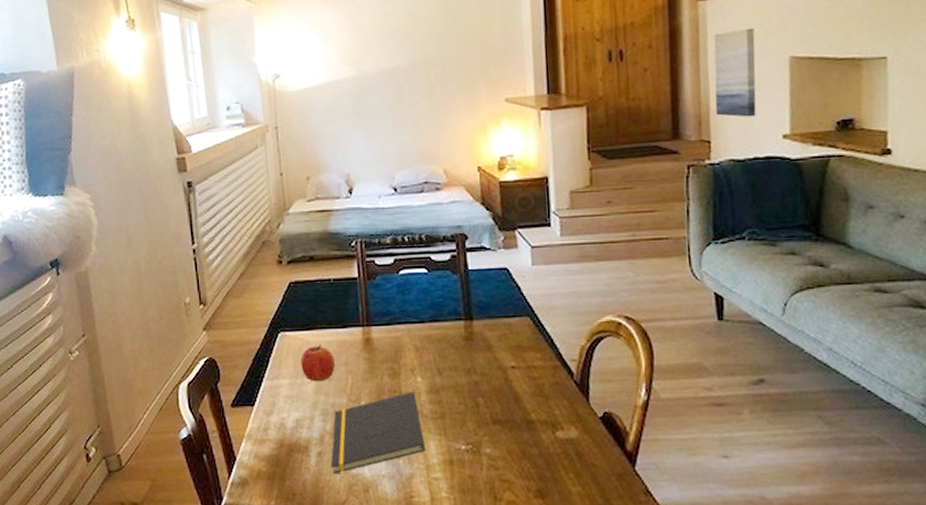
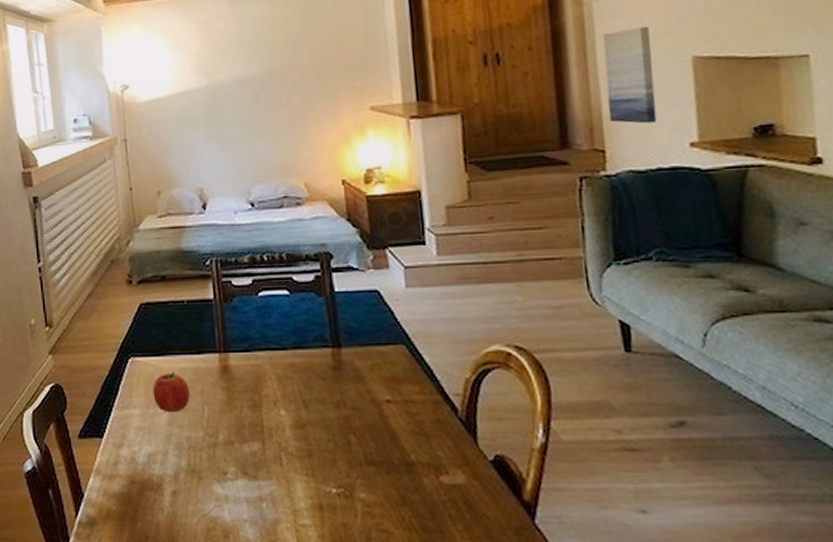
notepad: present [331,391,426,474] -> none [187,426,292,517]

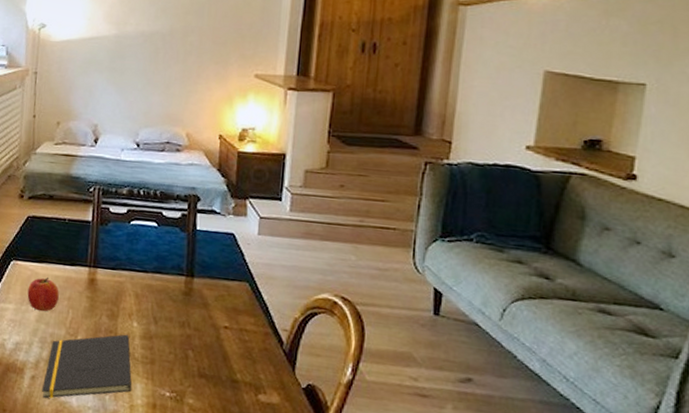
notepad: none [187,426,292,517] -> present [42,334,132,399]
wall art: present [602,26,657,124] -> none [461,37,512,124]

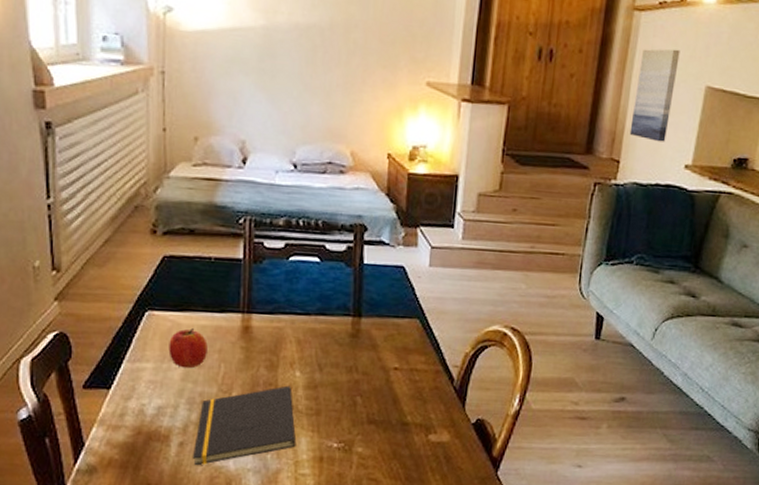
wall art: none [461,37,512,124] -> present [629,49,680,142]

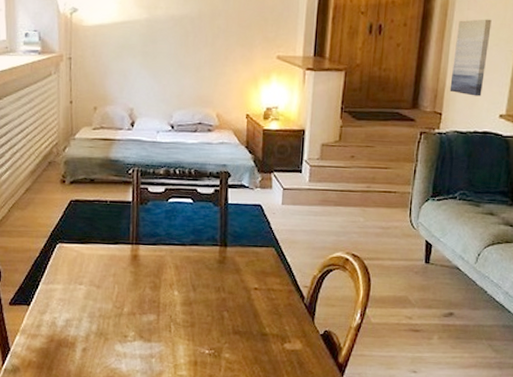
fruit: present [168,328,208,369] -> none [74,257,105,289]
notepad: present [193,385,297,466] -> none [94,303,176,367]

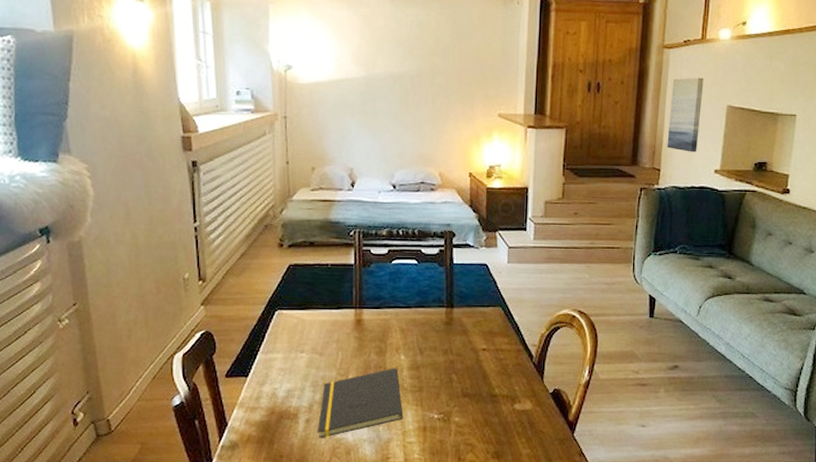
notepad: none [94,303,176,367] -> present [318,367,404,439]

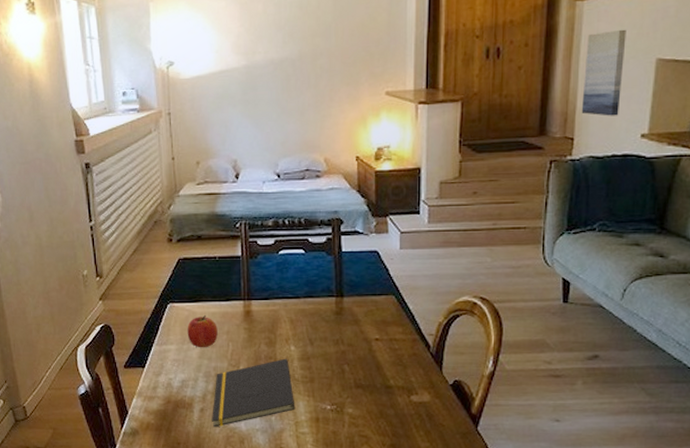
fruit: none [295,323,327,357] -> present [187,316,218,348]

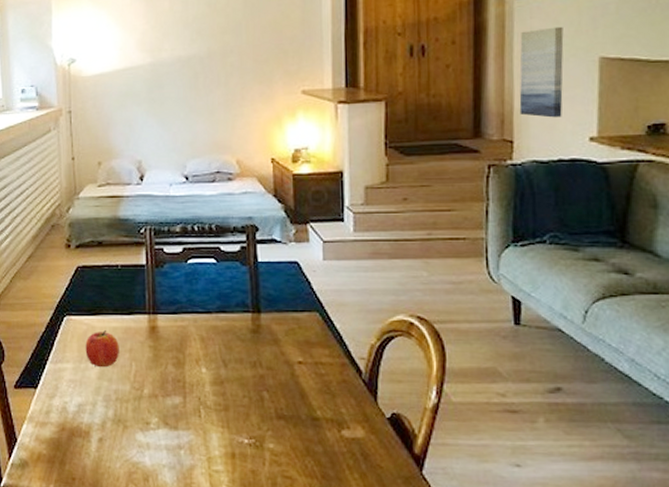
notepad: present [212,358,295,428] -> none [112,382,208,461]

